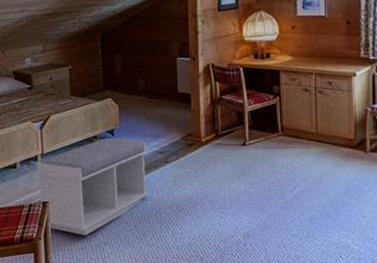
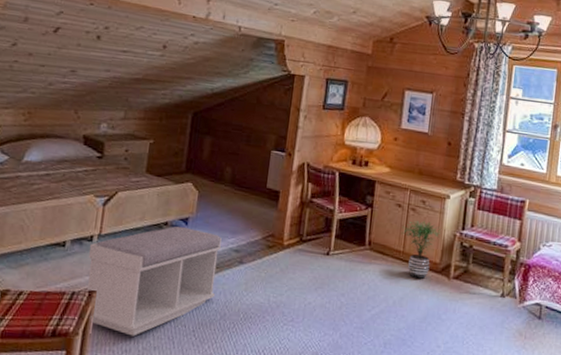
potted plant: none [311,101,351,156] -> present [401,220,441,279]

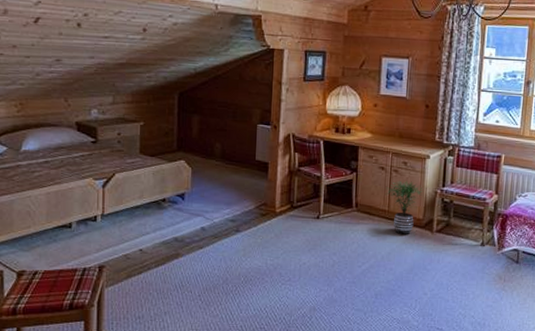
bench: present [87,226,222,336] -> none [94,201,217,304]

